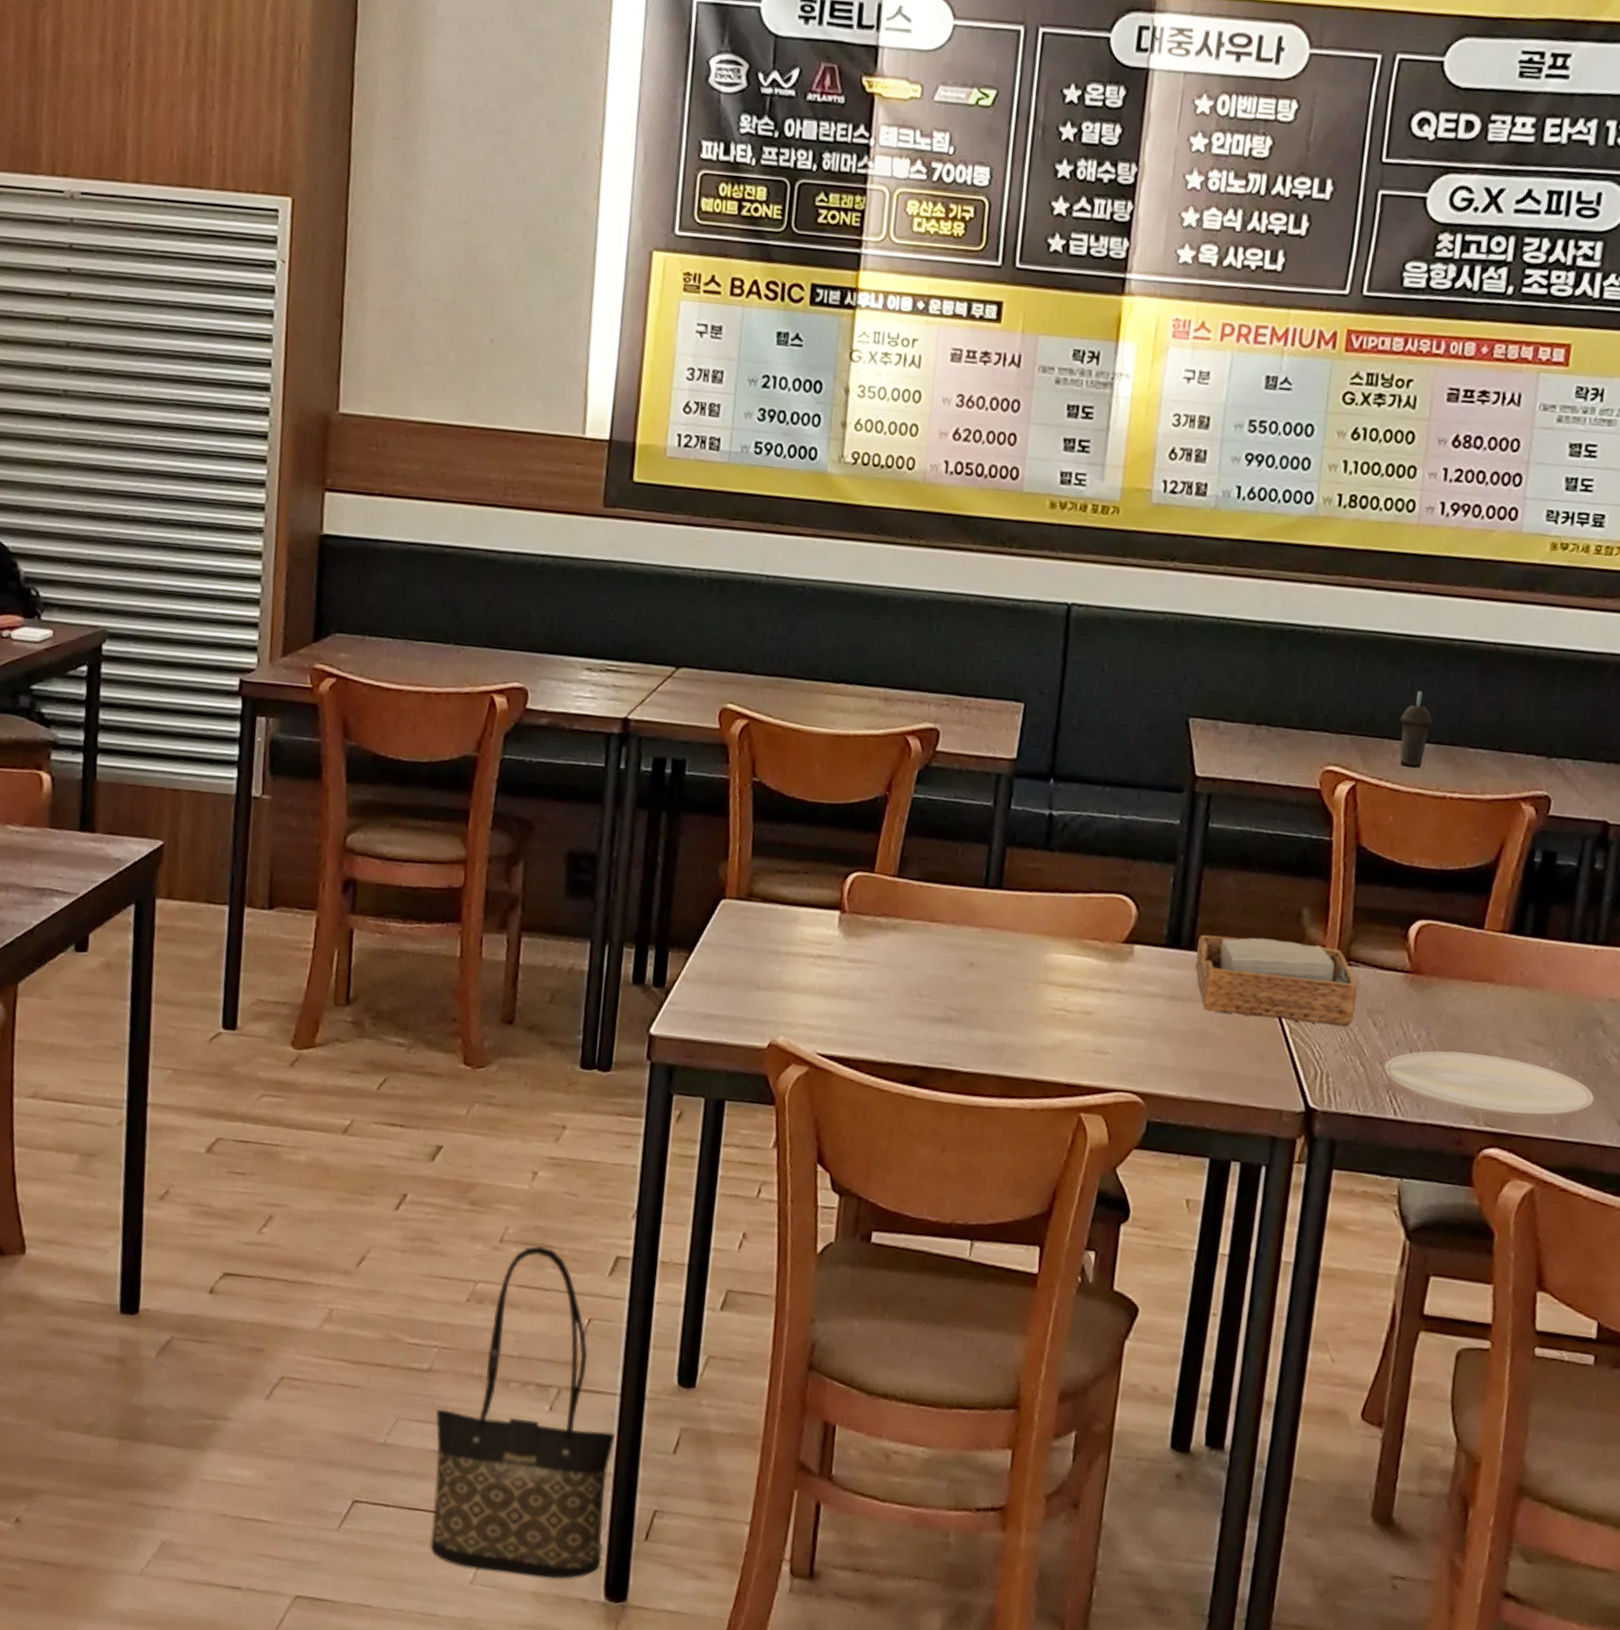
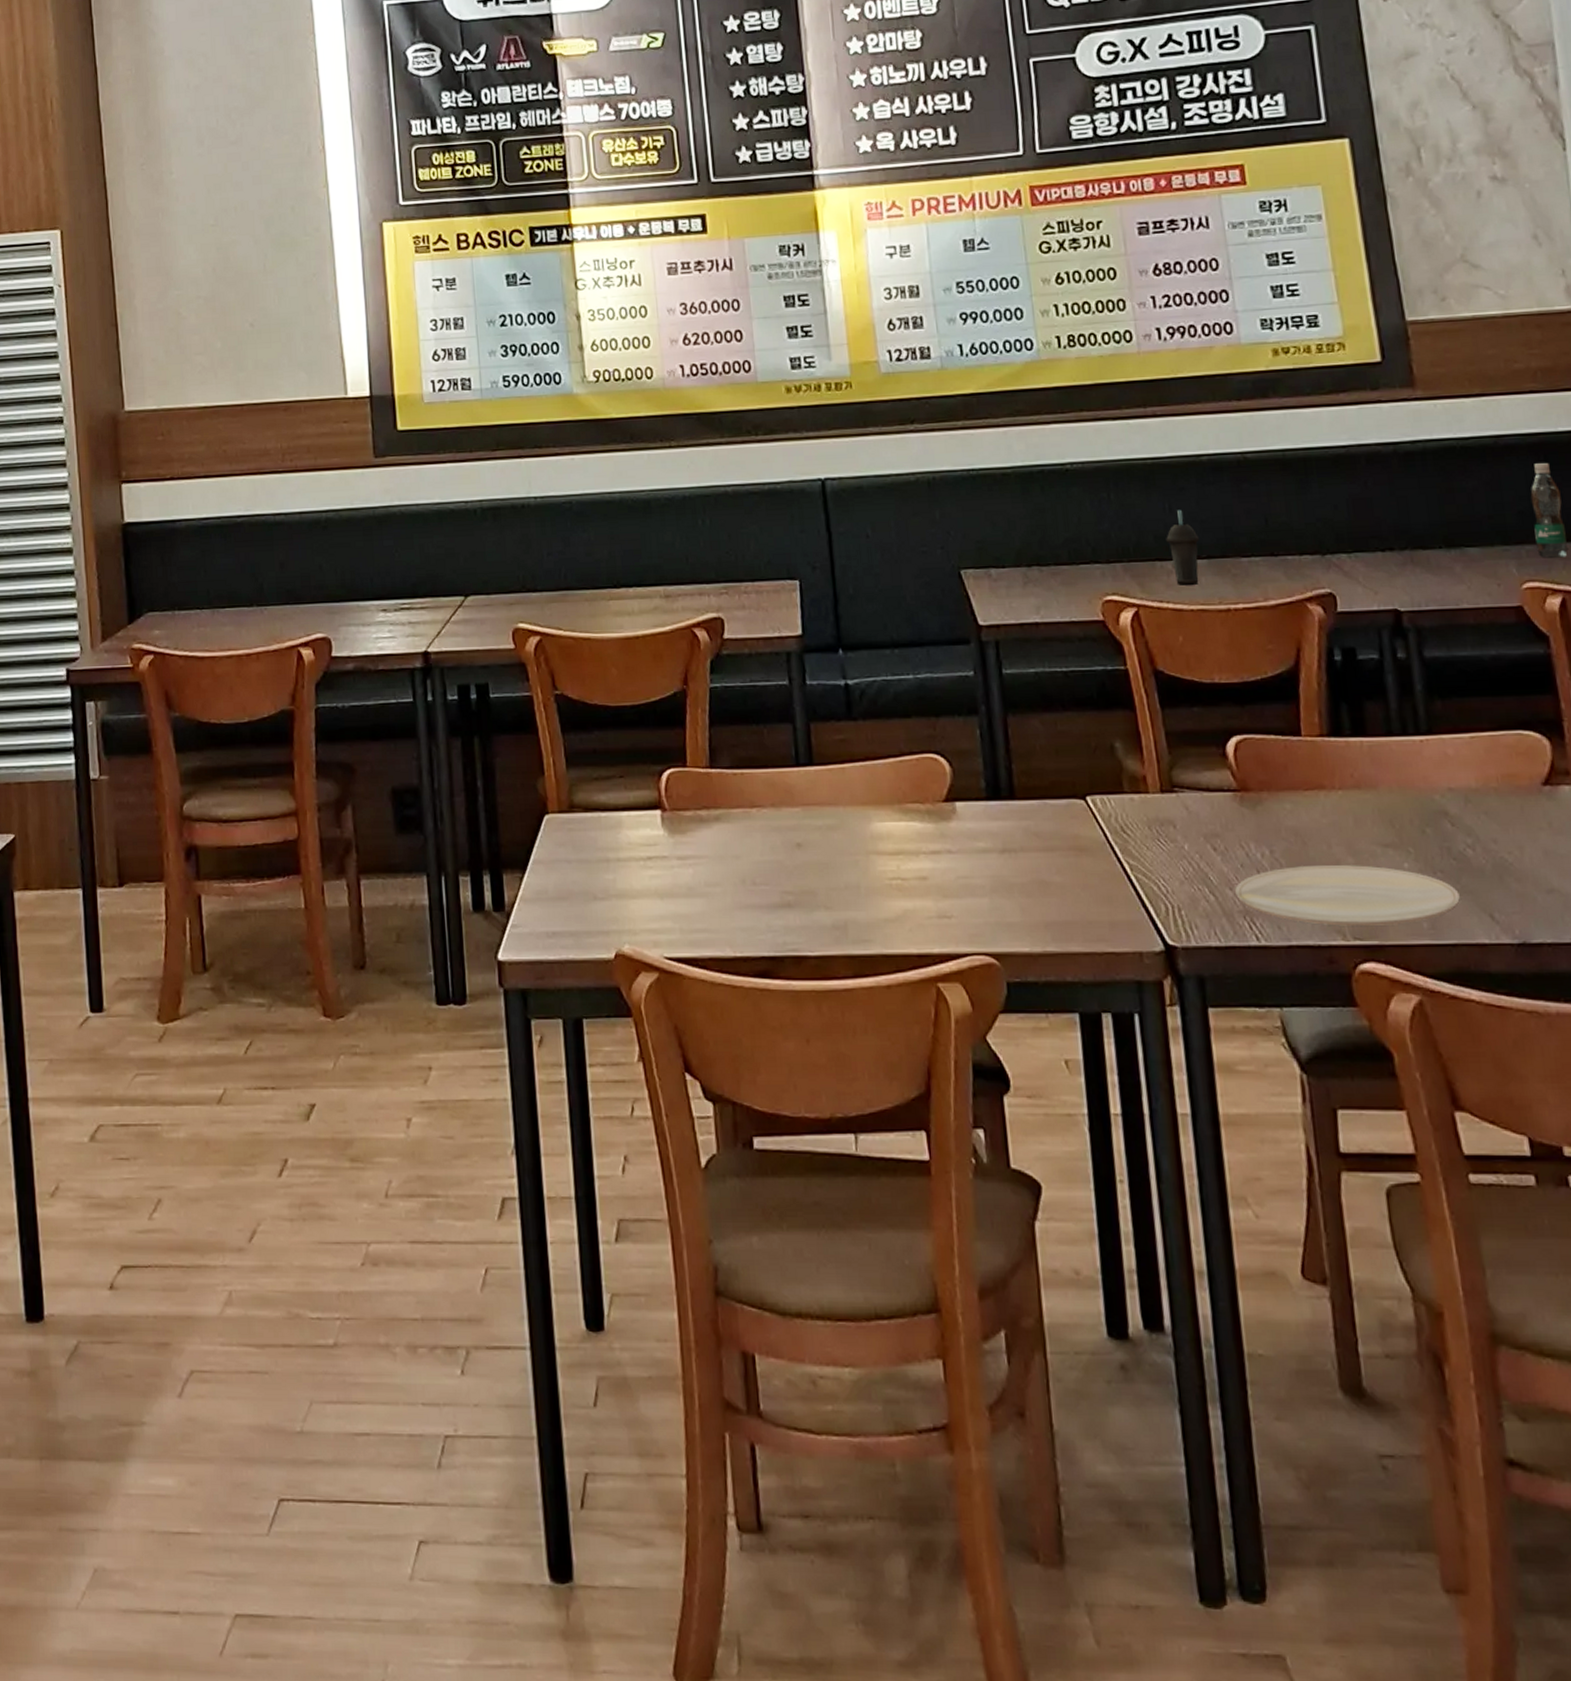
tote bag: present [430,1245,616,1578] -> none [348,1196,539,1564]
napkin holder: present [1195,934,1358,1027] -> none [1017,776,1192,859]

